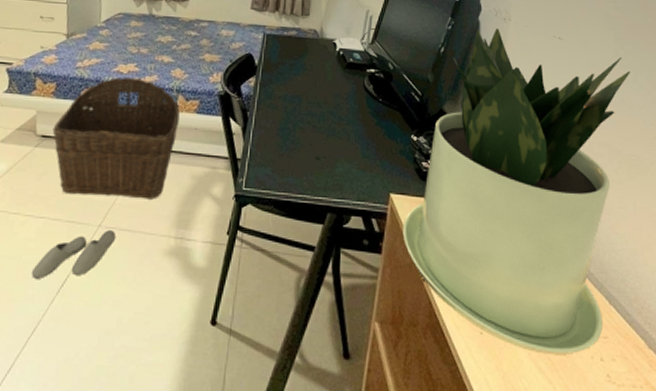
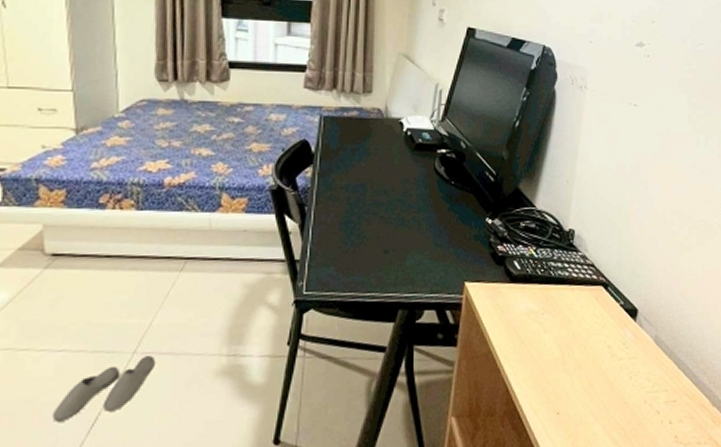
wicker basket: present [52,76,180,200] -> none [66,176,225,321]
planter: present [402,28,631,356] -> none [478,98,703,426]

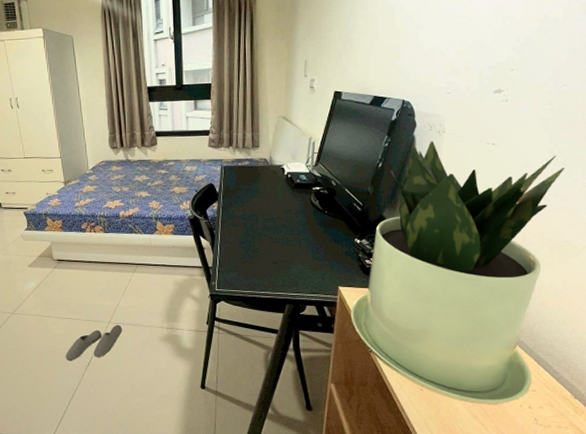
planter: none [478,98,703,426] -> present [350,141,566,405]

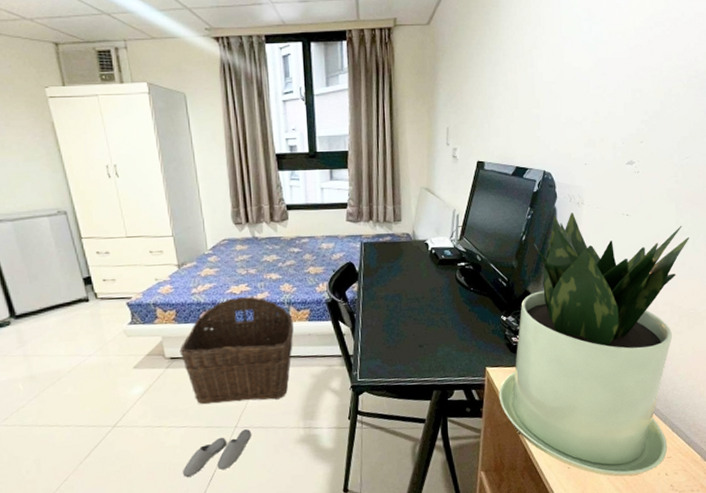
wicker basket: none [64,210,160,302] -> present [179,296,294,405]

